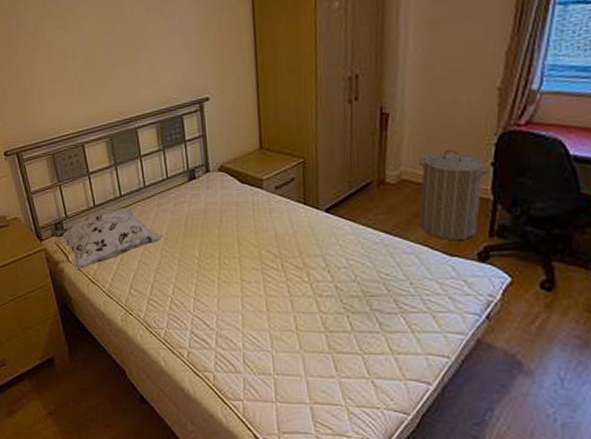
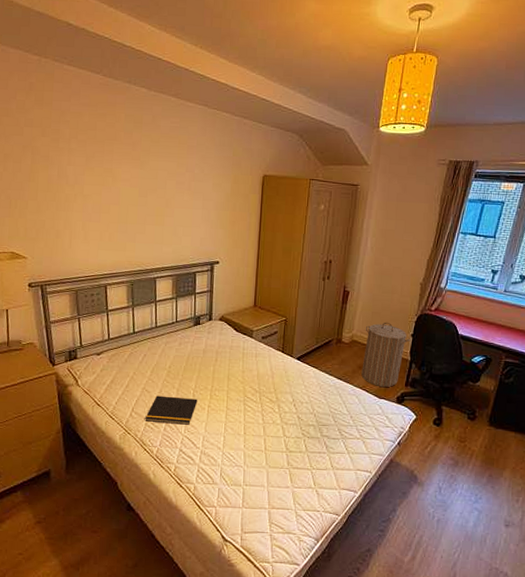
decorative pillow: present [52,208,164,269] -> none [66,343,167,393]
notepad: none [146,268,205,302] -> present [145,395,198,425]

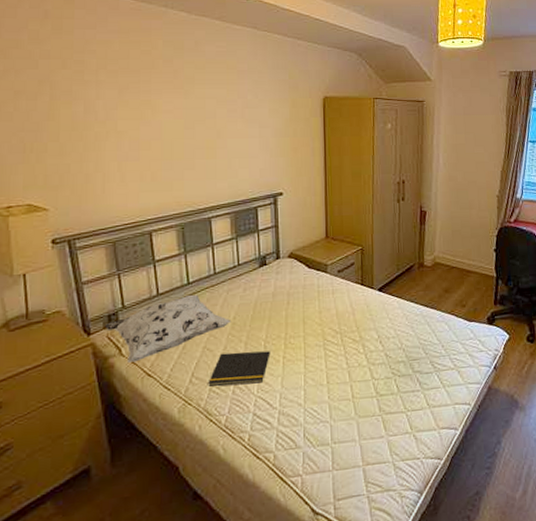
decorative pillow: none [66,343,167,393] -> present [104,295,232,363]
laundry hamper: present [361,322,410,387] -> none [448,239,493,309]

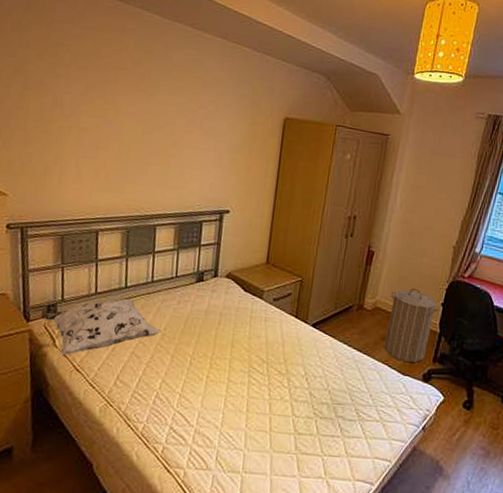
notepad: present [208,351,270,386] -> none [131,362,195,398]
laundry hamper: none [448,239,493,309] -> present [384,288,440,363]

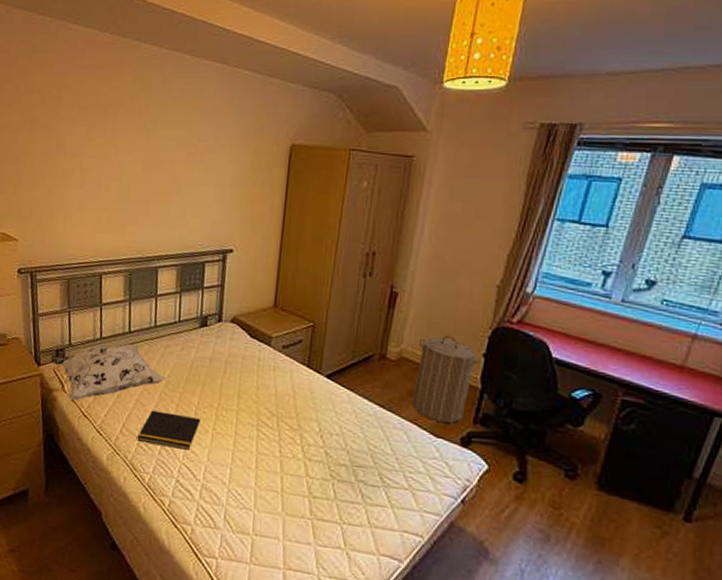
notepad: none [131,362,195,398] -> present [137,410,201,450]

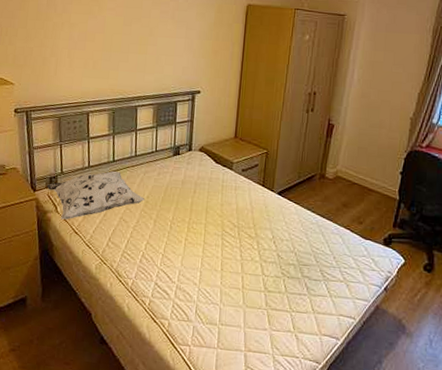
notepad: present [137,410,201,450] -> none [121,226,175,258]
laundry hamper: present [412,335,481,423] -> none [346,158,398,228]

